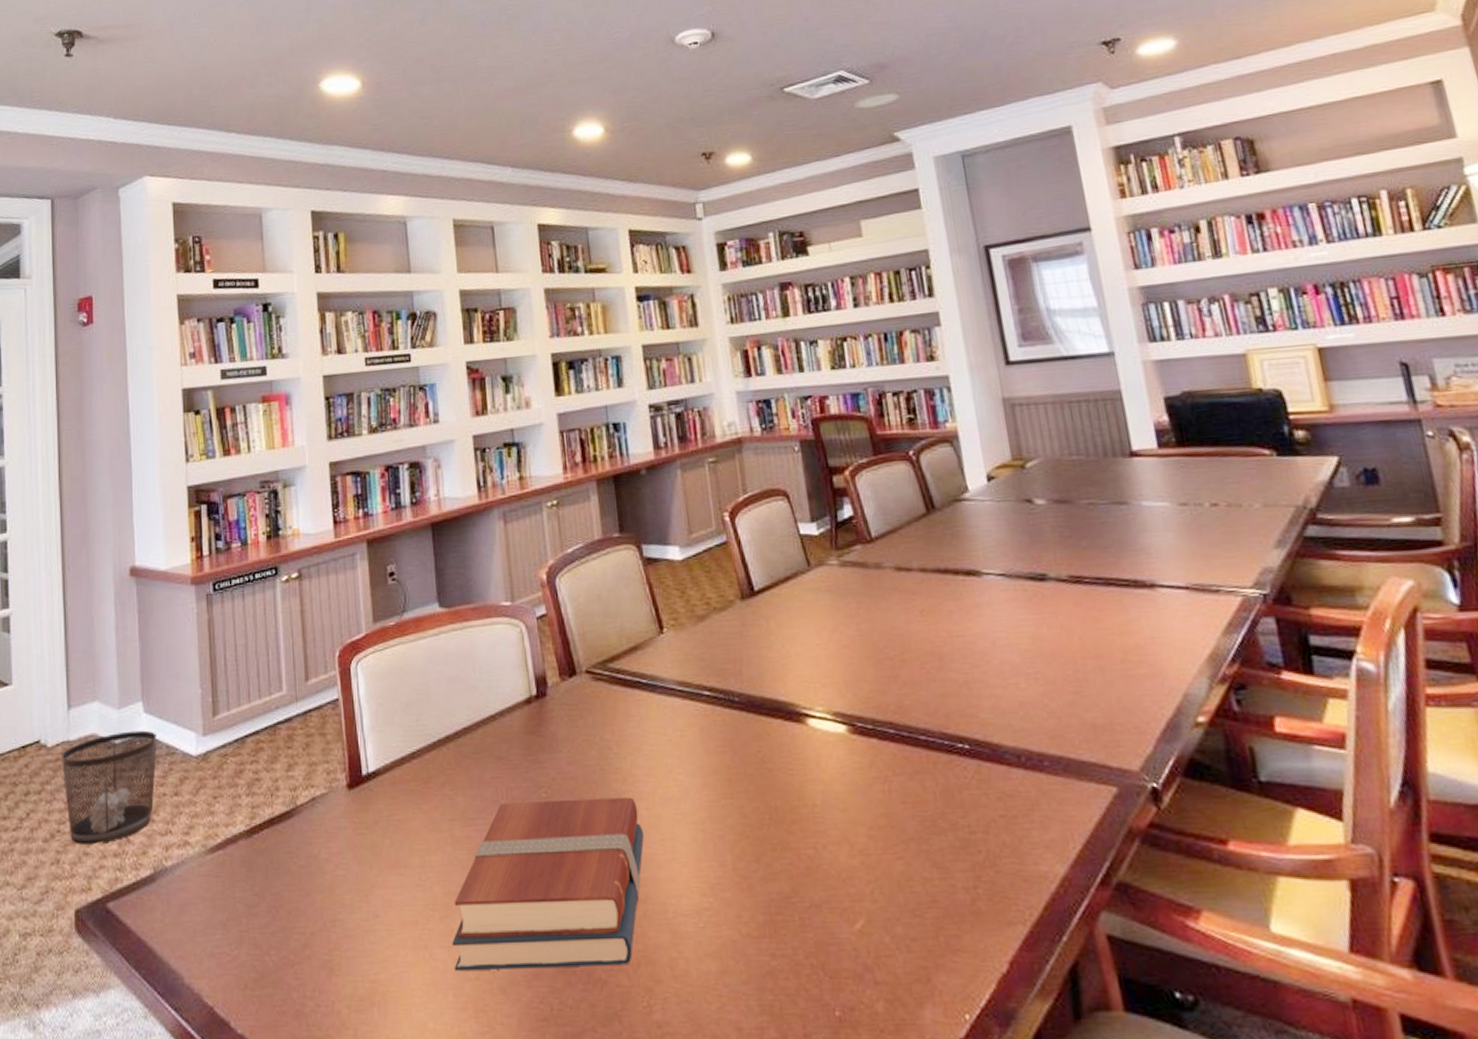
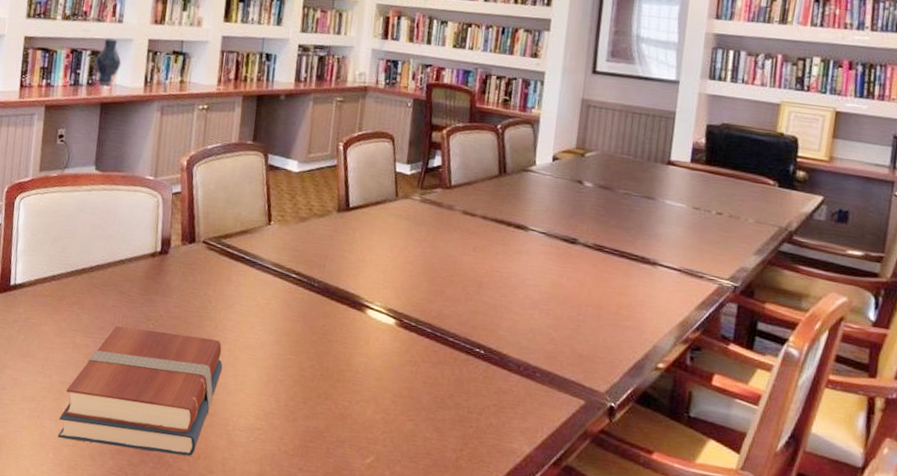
vase: none [415,444,447,504] -> present [94,38,122,87]

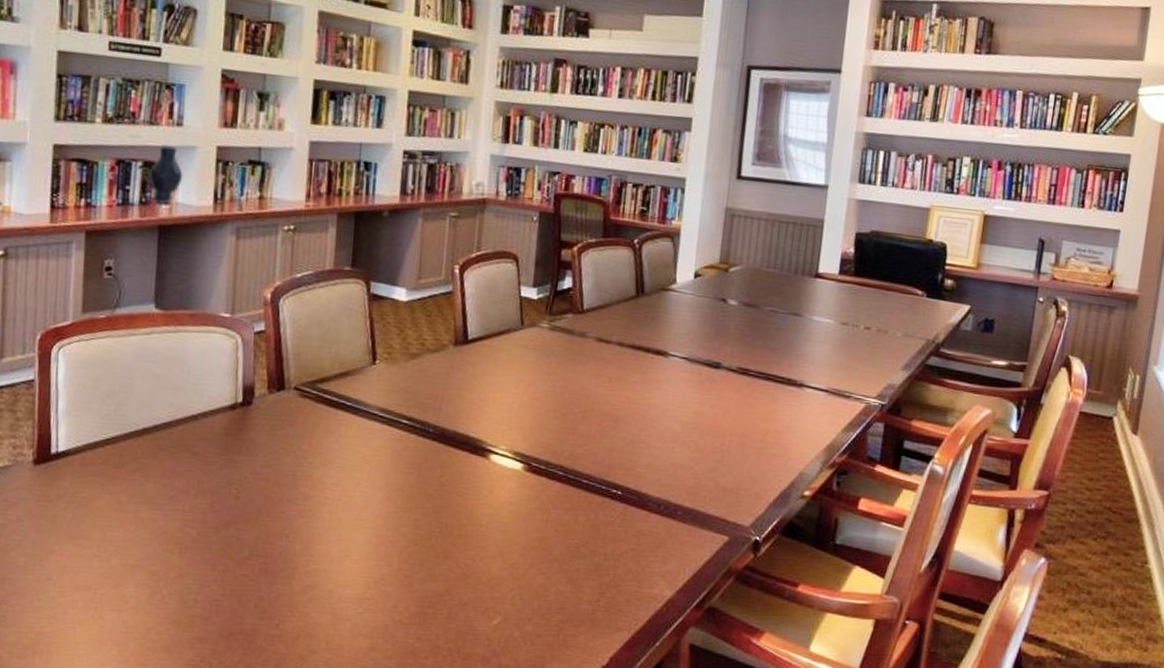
books: present [58,326,223,456] -> none [122,493,324,637]

